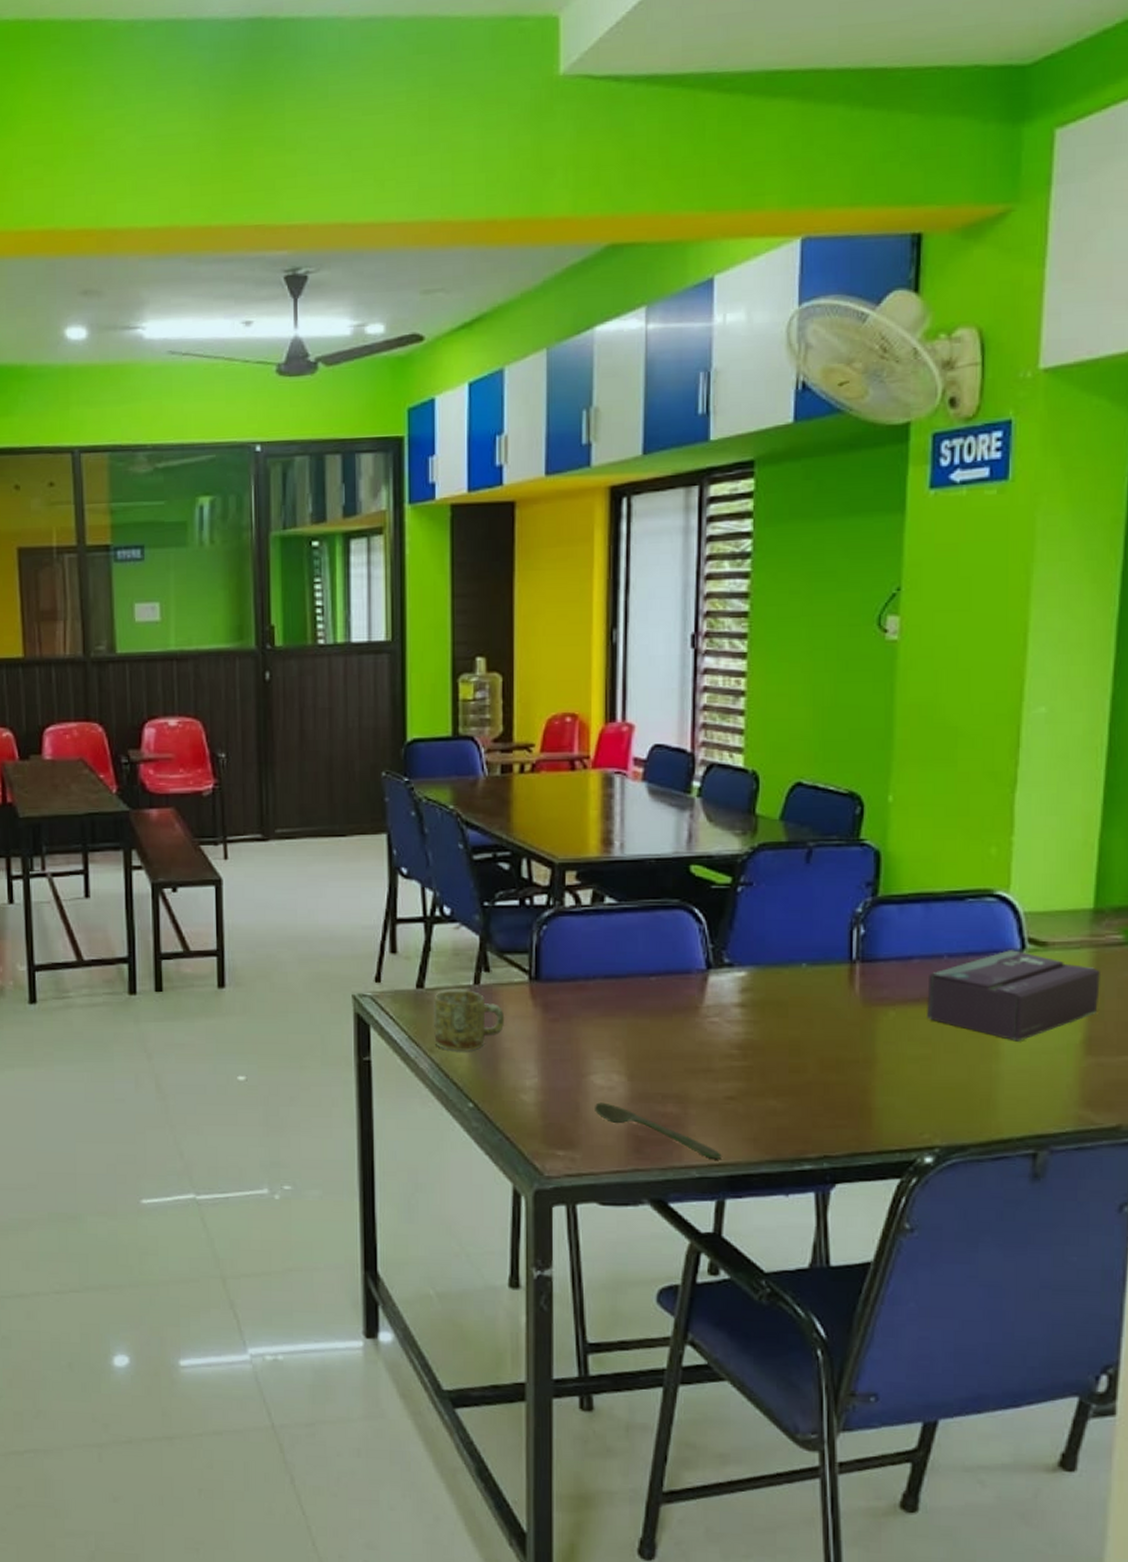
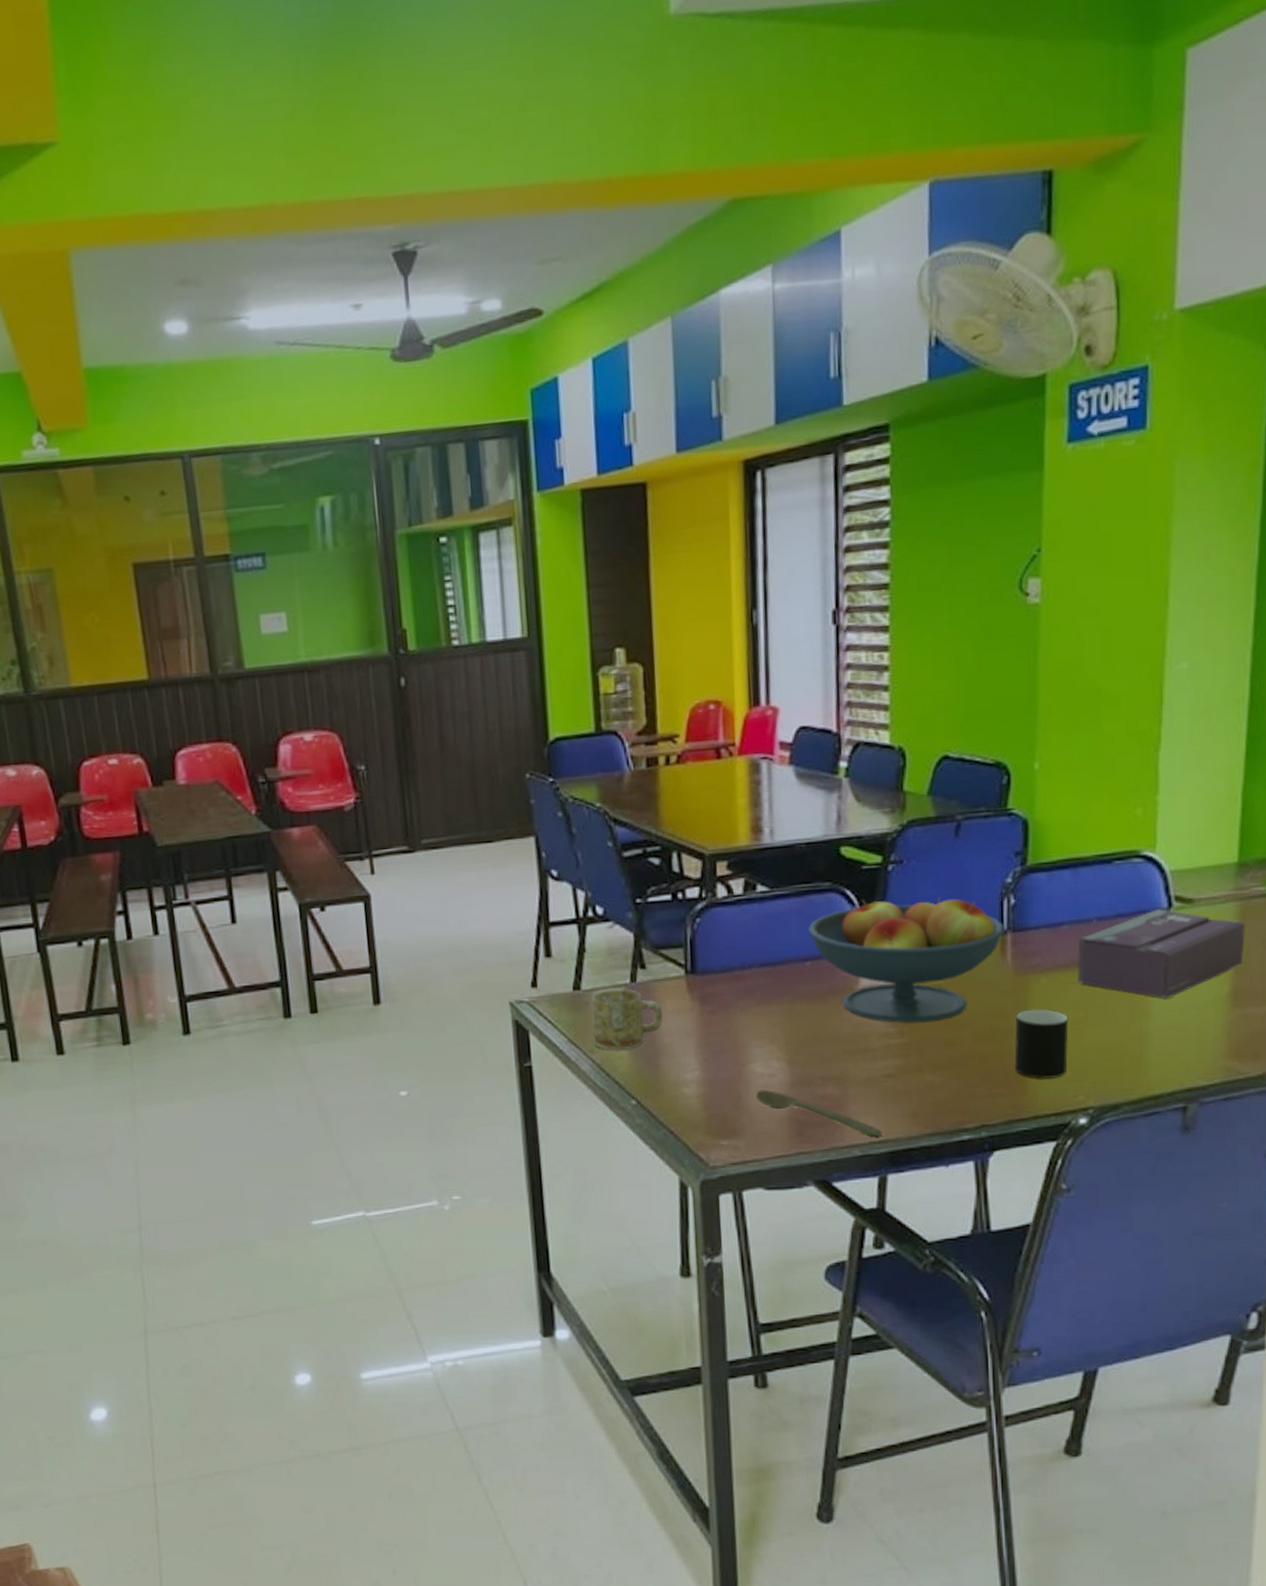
fruit bowl: none [654,919,854,1047] -> present [807,897,1005,1024]
cup: none [859,1041,916,1114] -> present [1014,1009,1069,1079]

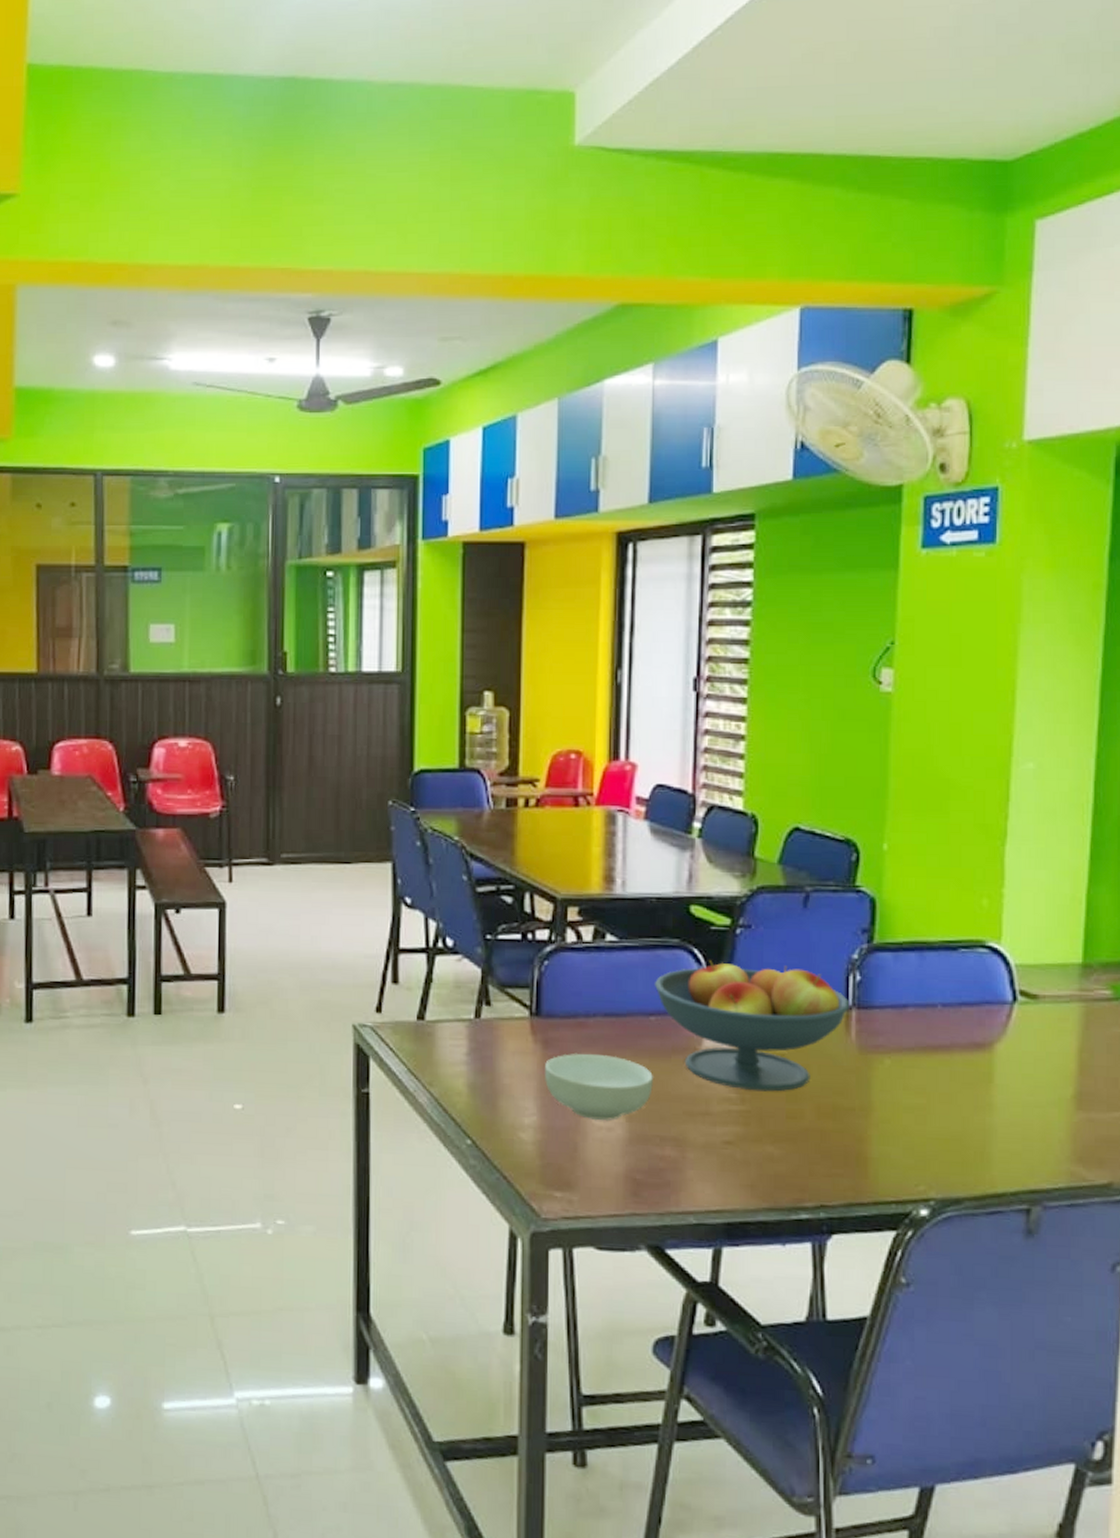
mug: present [591,988,663,1050] -> none [434,1023,505,1086]
cereal bowl: none [704,1004,812,1069] -> present [545,1053,653,1121]
spoon: present [756,1089,882,1136] -> none [593,1143,719,1205]
cup: present [1014,1009,1069,1079] -> none [855,1089,911,1164]
tissue box: present [1078,909,1245,999] -> none [922,1001,1090,1094]

